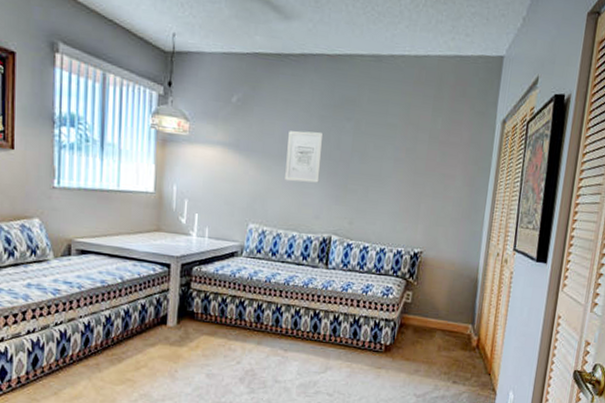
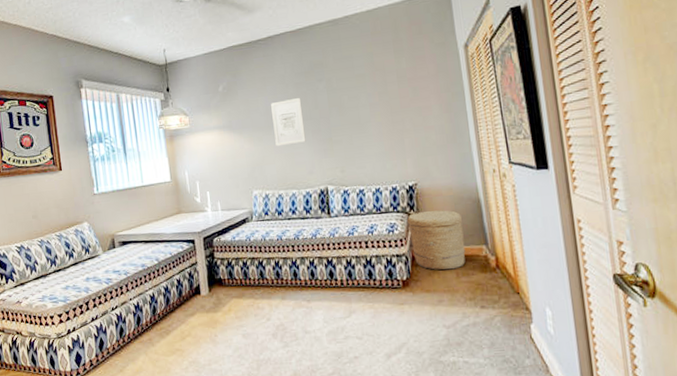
basket: none [402,281,457,343] -> present [407,210,466,270]

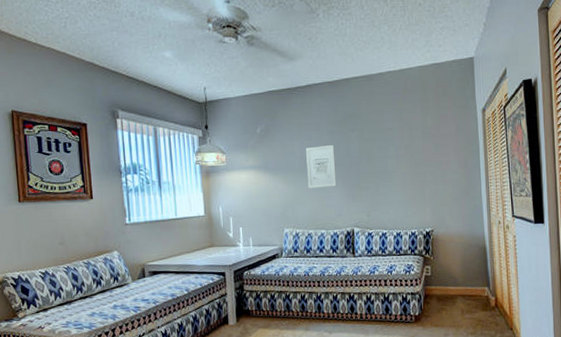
basket: present [407,210,466,270] -> none [423,255,471,308]

